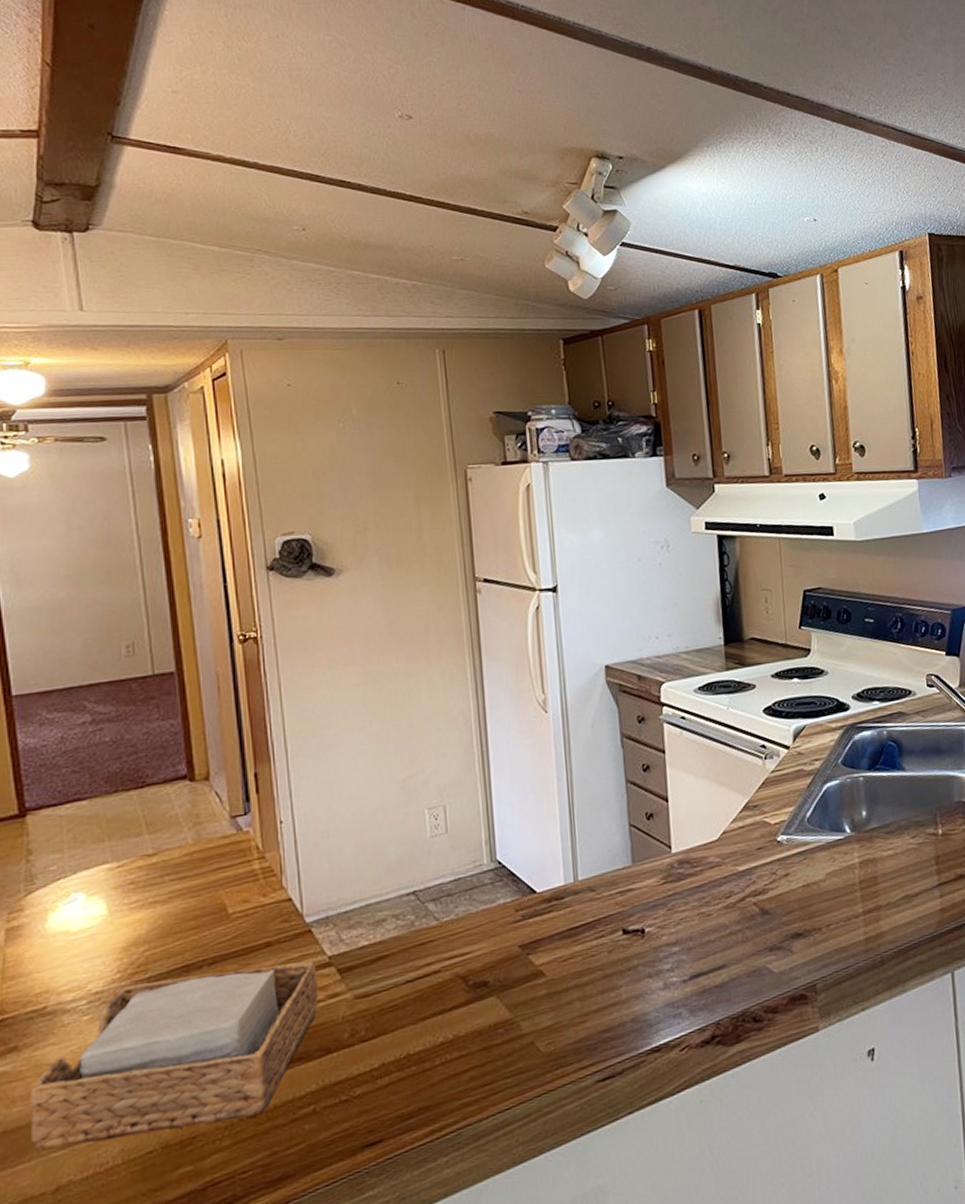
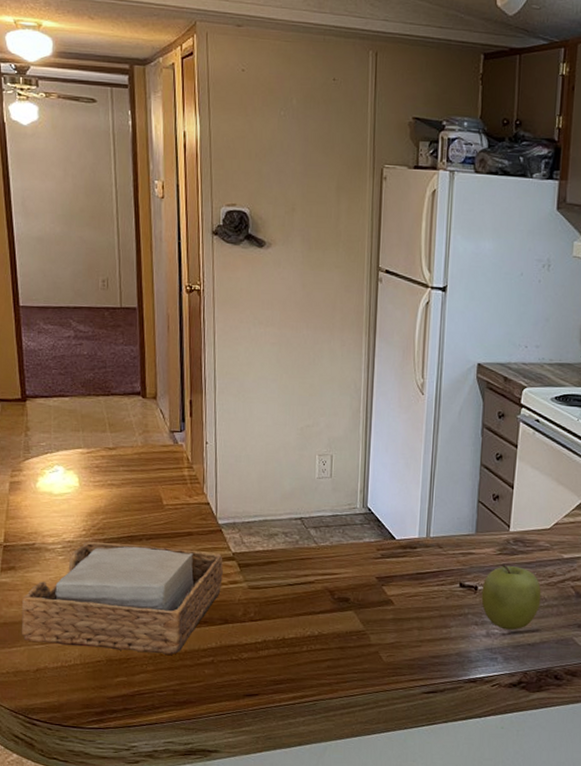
fruit: none [649,893,722,975] -> present [481,563,542,630]

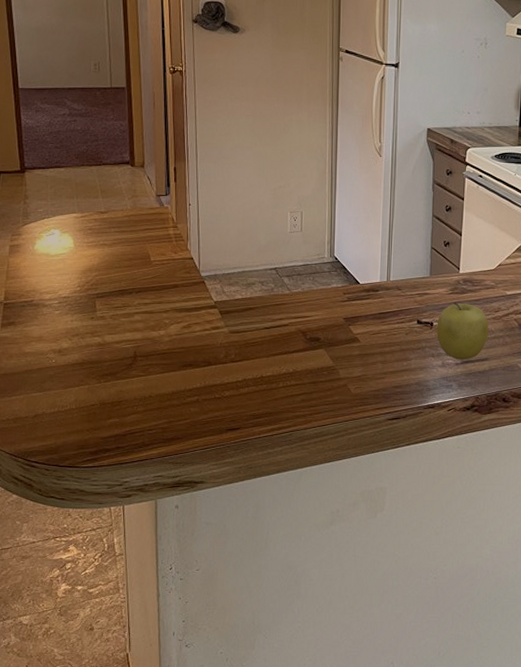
napkin holder: present [21,541,223,655] -> none [20,296,206,396]

